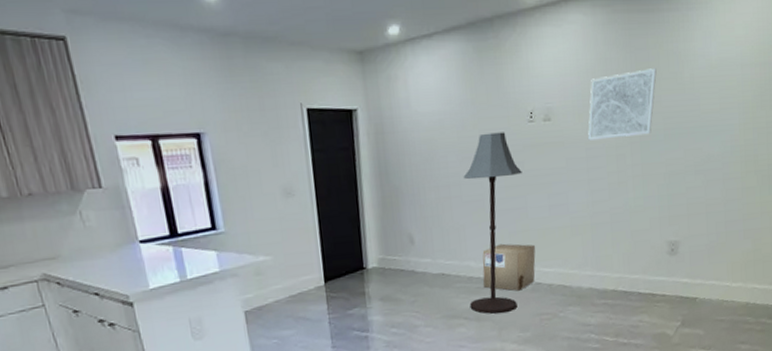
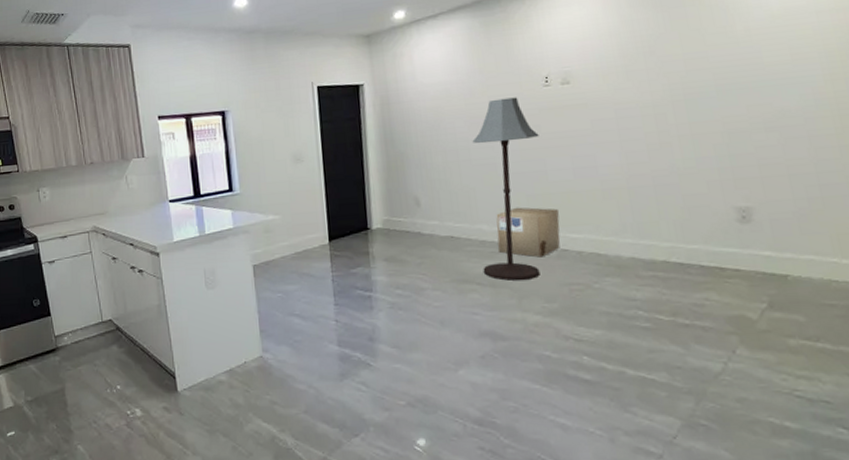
wall art: present [588,68,657,141] -> none [615,24,699,101]

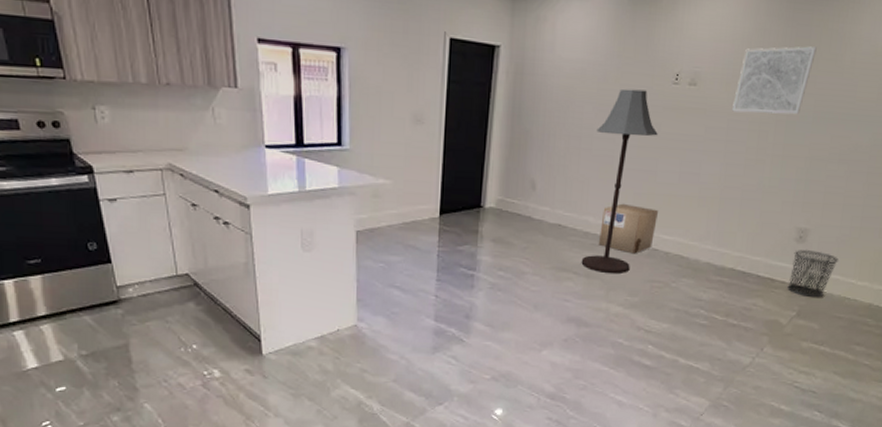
wall art: none [615,24,699,101] -> present [732,46,817,115]
waste bin: none [740,229,805,285] -> present [787,249,838,298]

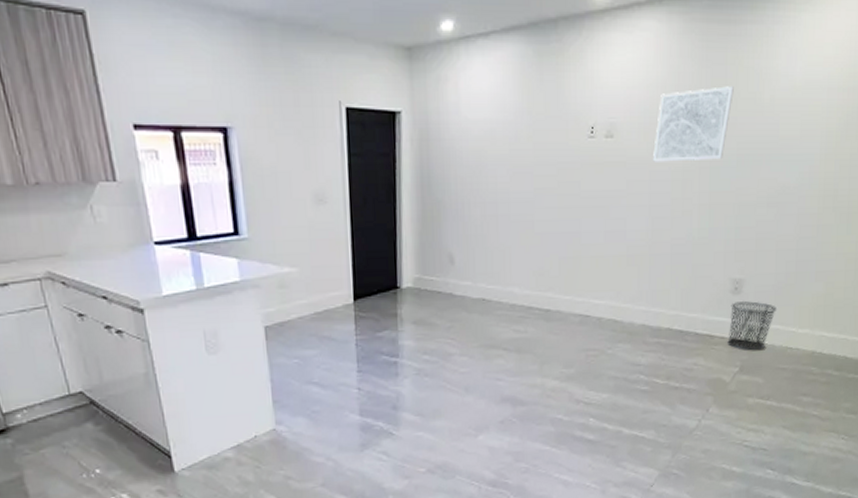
floor lamp: present [581,88,658,273] -> none [510,147,578,346]
cardboard box: present [599,203,659,254] -> none [527,270,587,323]

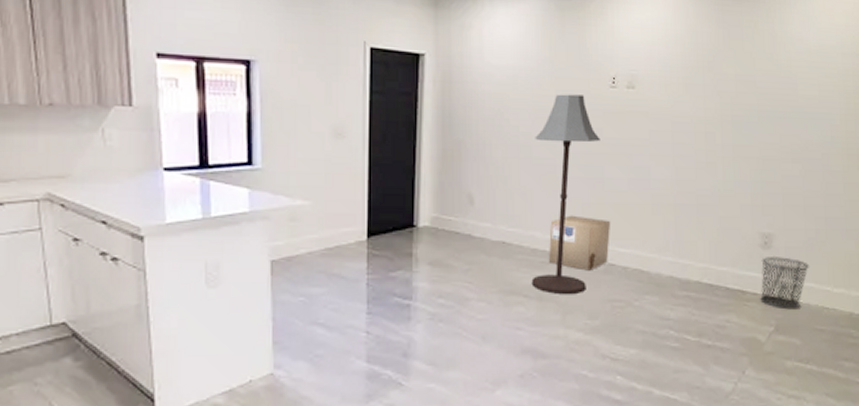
floor lamp: none [510,147,578,346] -> present [531,94,600,294]
cardboard box: none [527,270,587,323] -> present [549,215,611,271]
wall art: present [653,86,734,162] -> none [675,46,751,115]

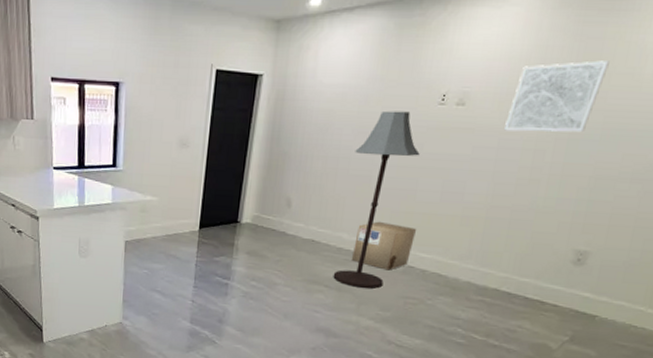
wall art: none [675,46,751,115] -> present [504,60,610,133]
waste bin: present [760,255,809,310] -> none [559,272,625,324]

